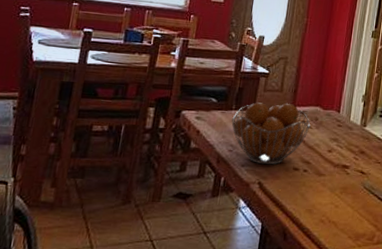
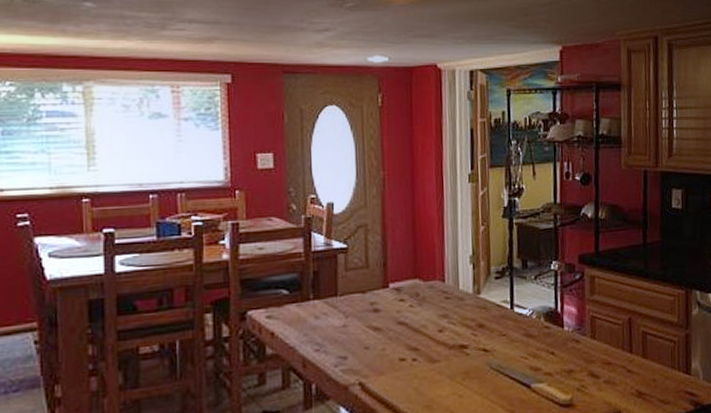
fruit basket: present [231,102,311,165] -> none [312,280,411,361]

